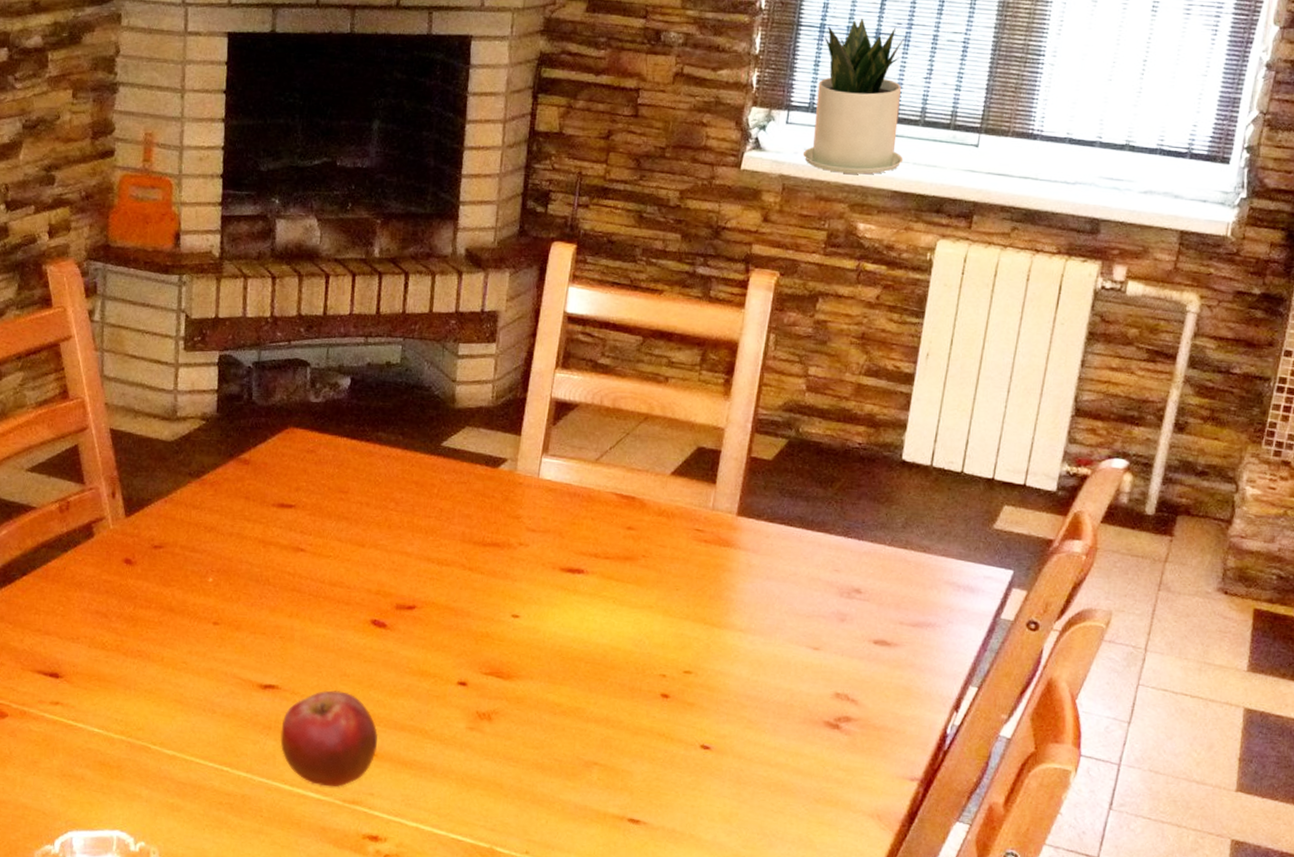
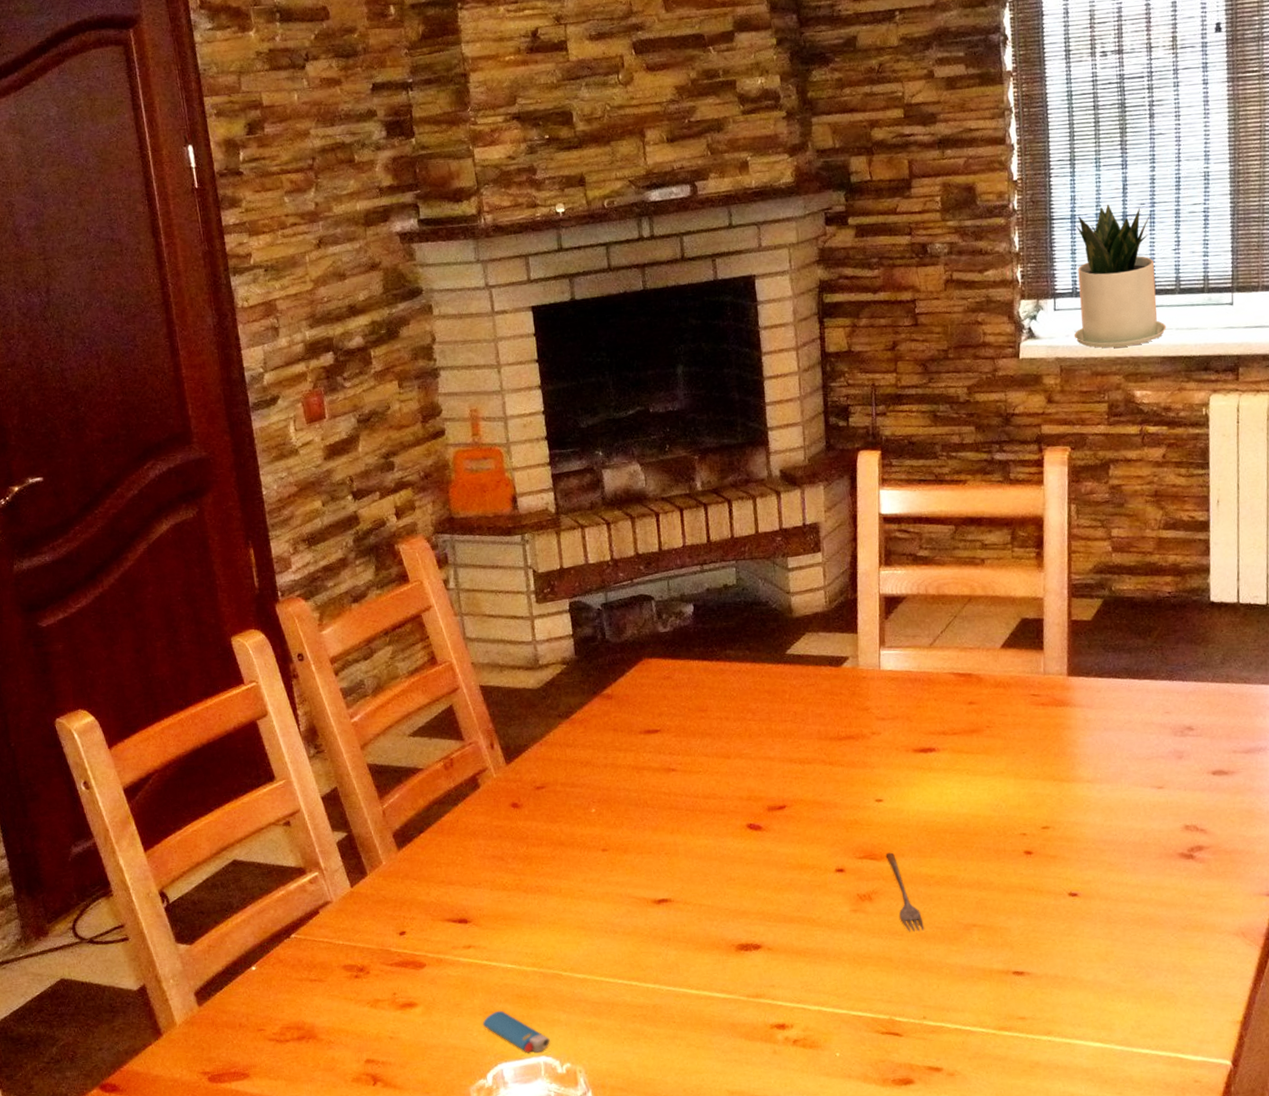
lighter: none [58,775,127,826] -> present [482,1010,550,1053]
fruit: present [280,690,378,787] -> none [679,895,771,985]
fork: none [513,673,542,761] -> present [885,852,924,932]

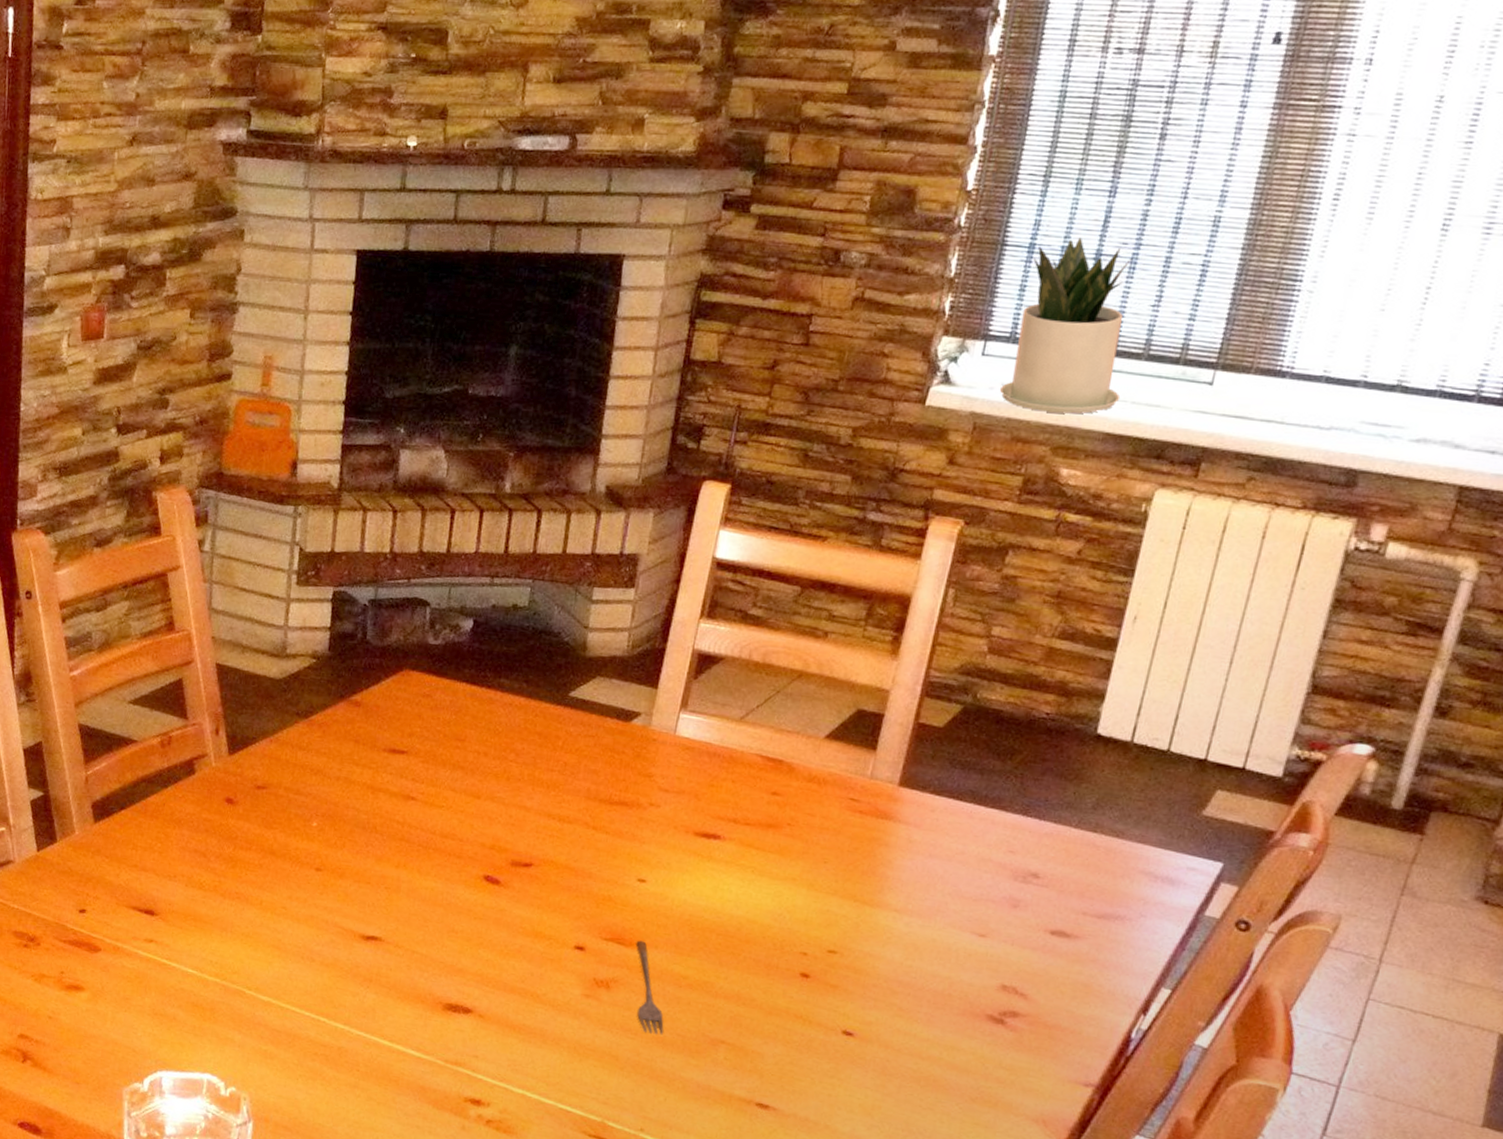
lighter: present [482,1010,550,1053] -> none [149,1015,219,1069]

